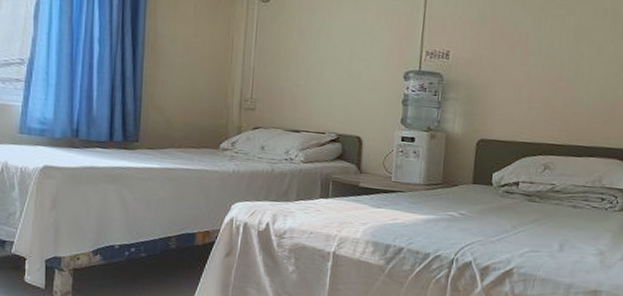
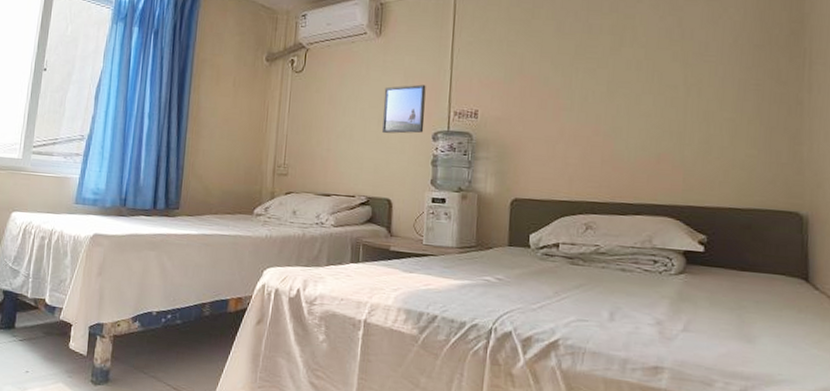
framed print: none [354,21,399,72] -> present [382,84,426,134]

